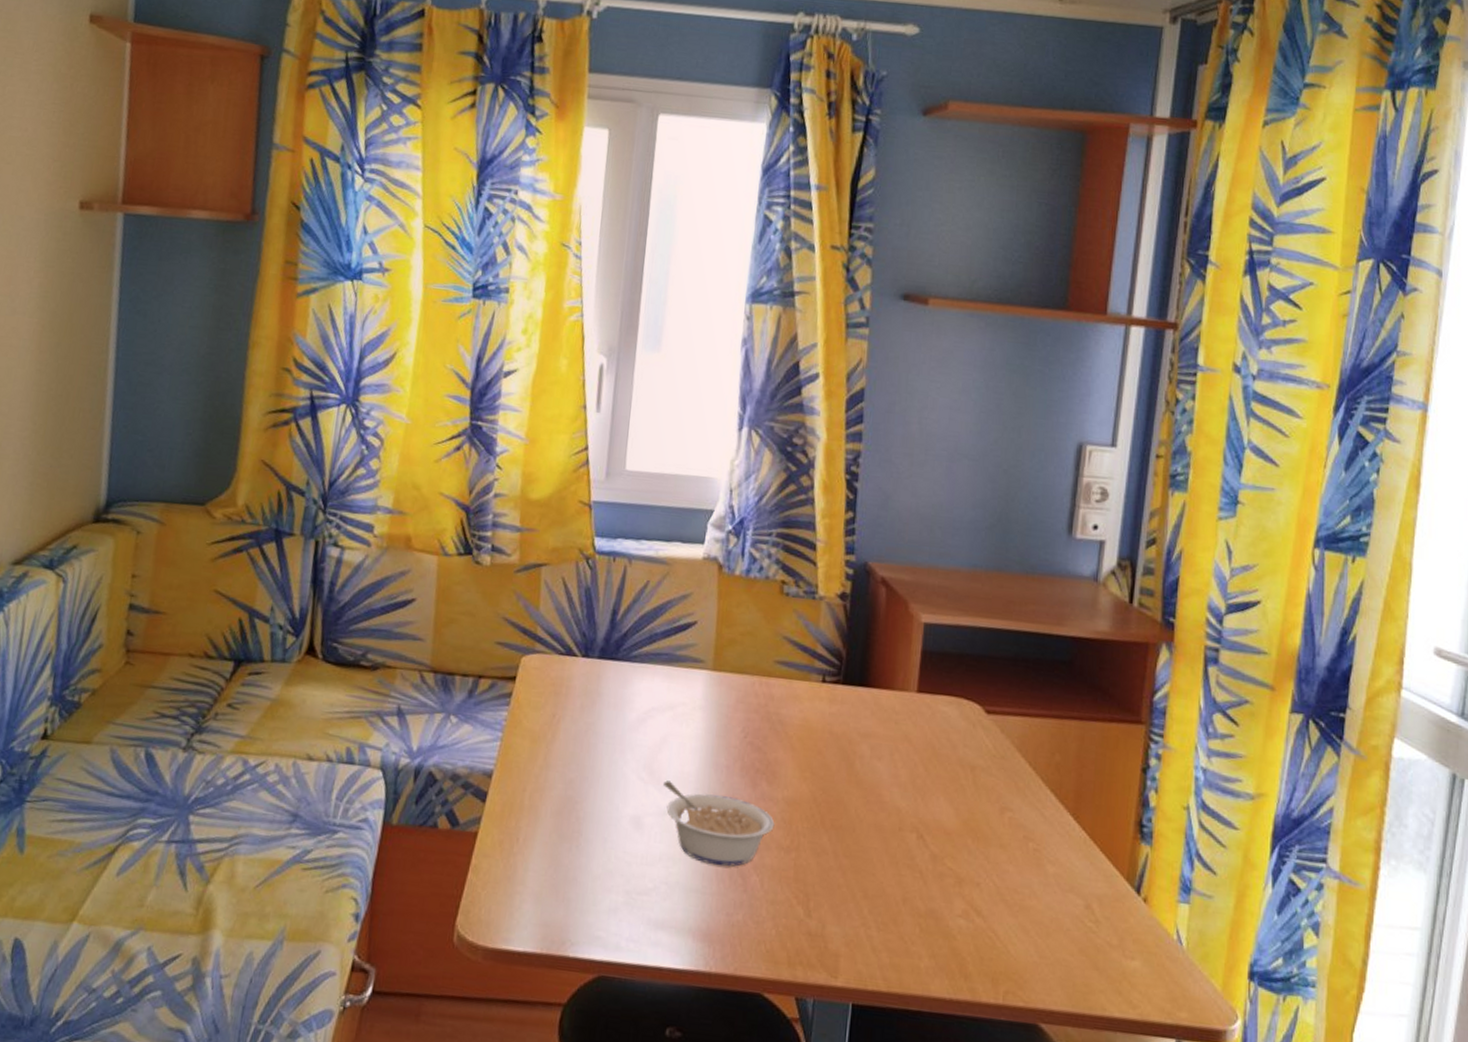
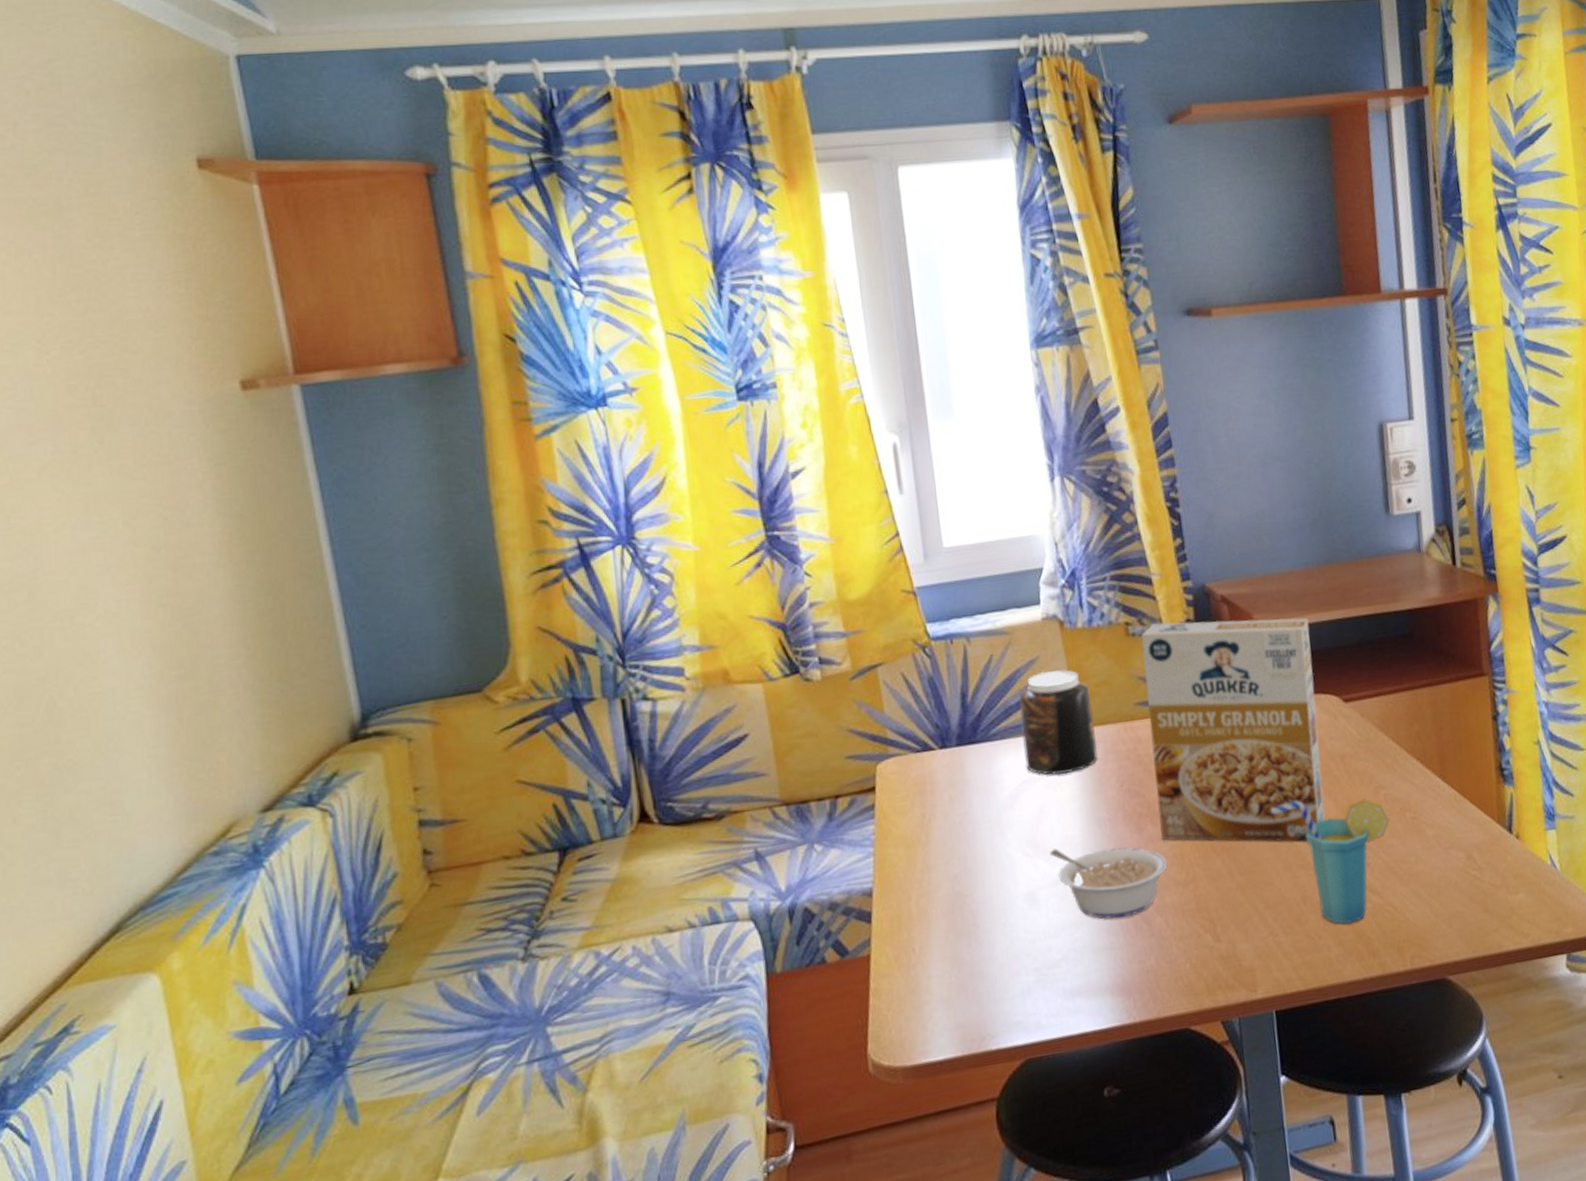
jar: none [658,609,735,712] -> present [1019,670,1098,775]
cereal box: none [774,588,966,843] -> present [1141,617,1326,842]
cup: none [888,797,1010,939] -> present [1270,798,1389,924]

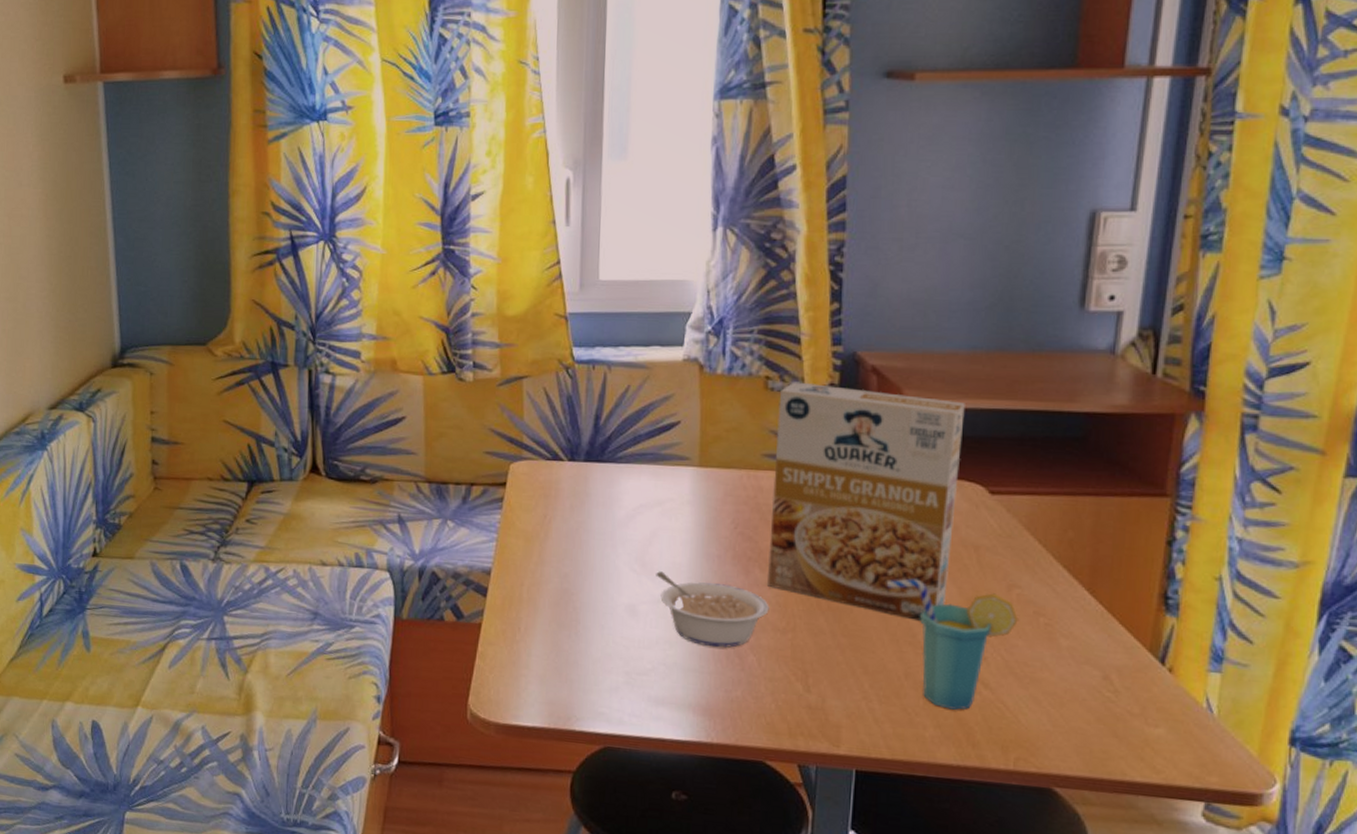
jar: present [1019,670,1098,775] -> none [646,409,720,507]

